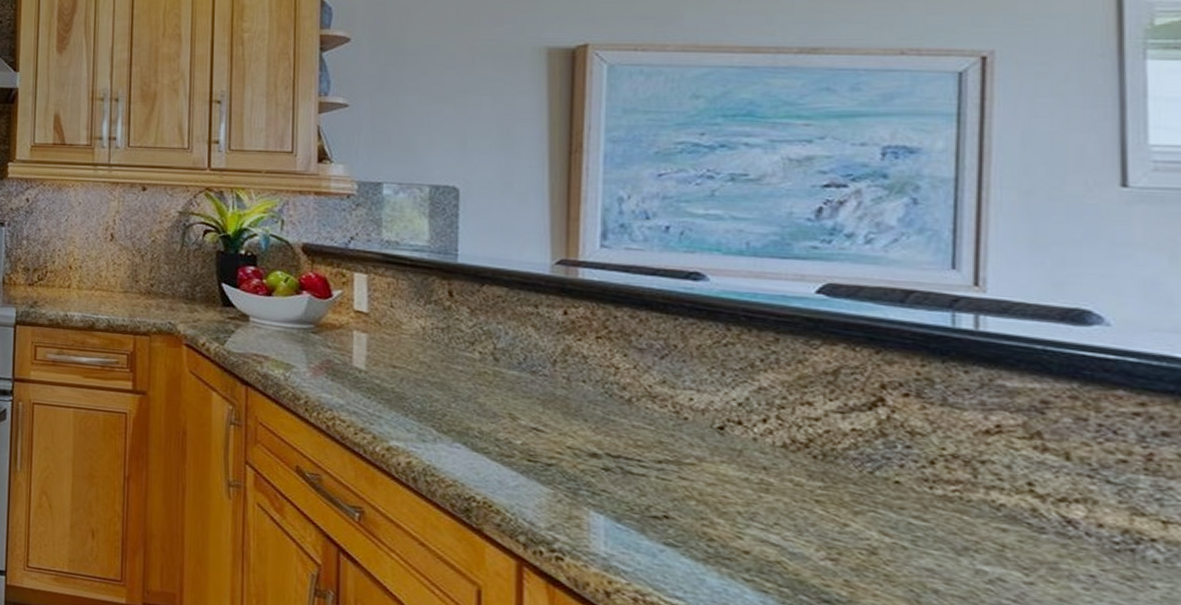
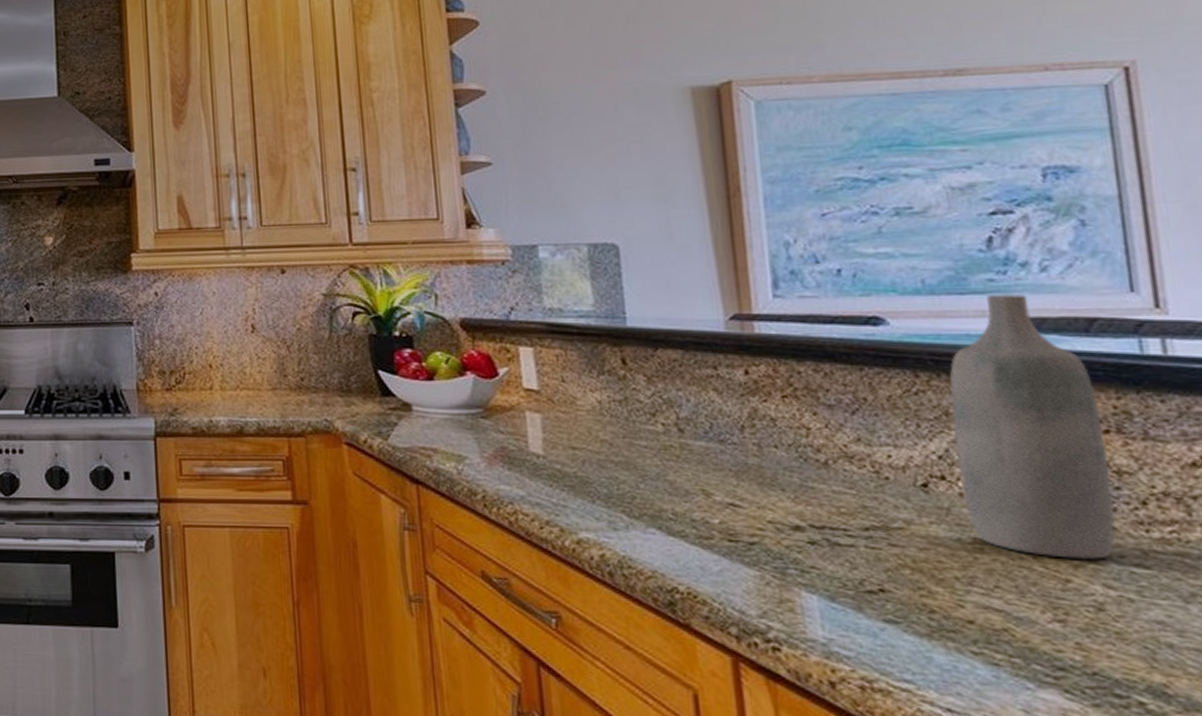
bottle: none [755,261,903,509] -> present [949,293,1116,559]

